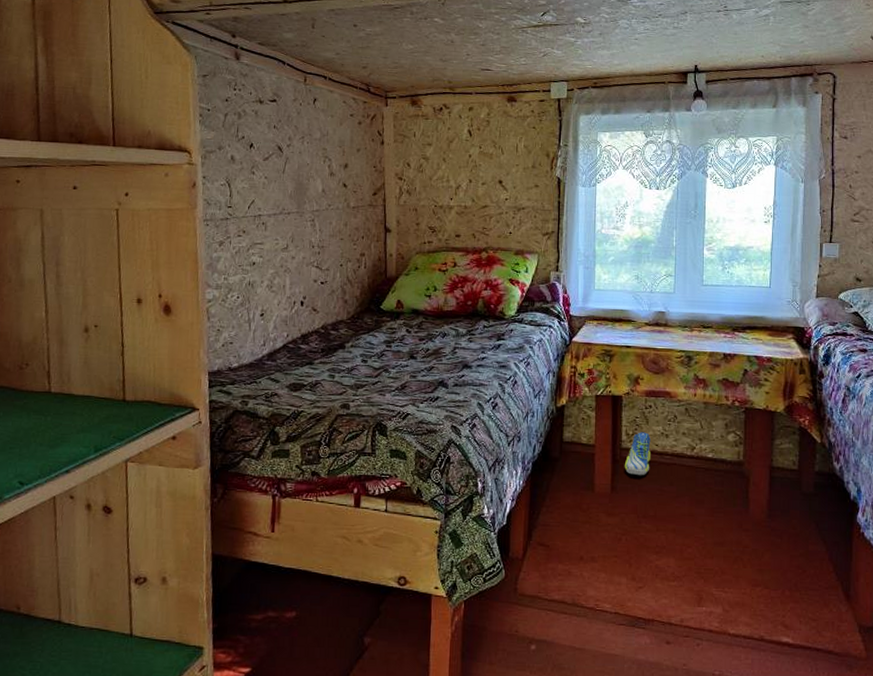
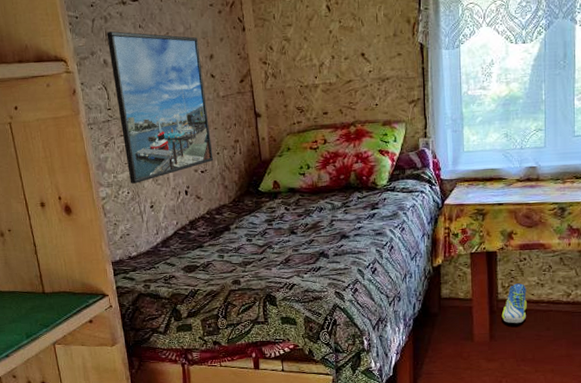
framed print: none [238,128,336,288] -> present [106,31,213,184]

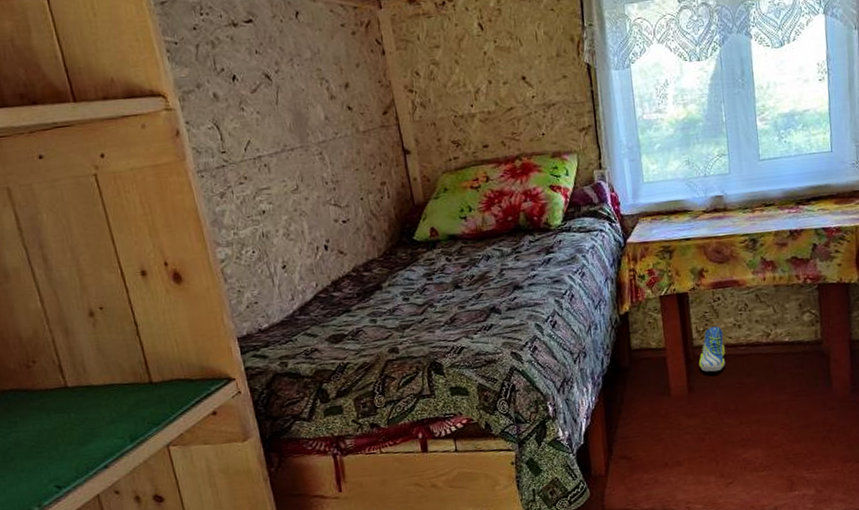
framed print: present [106,31,213,184] -> none [215,58,357,241]

